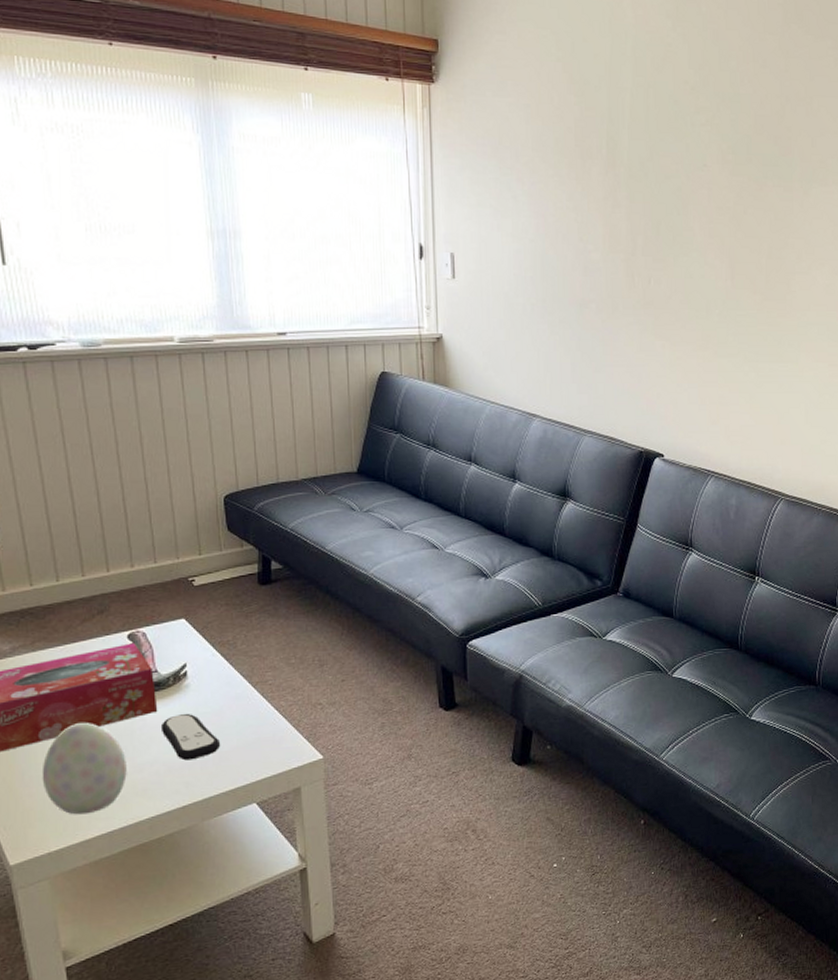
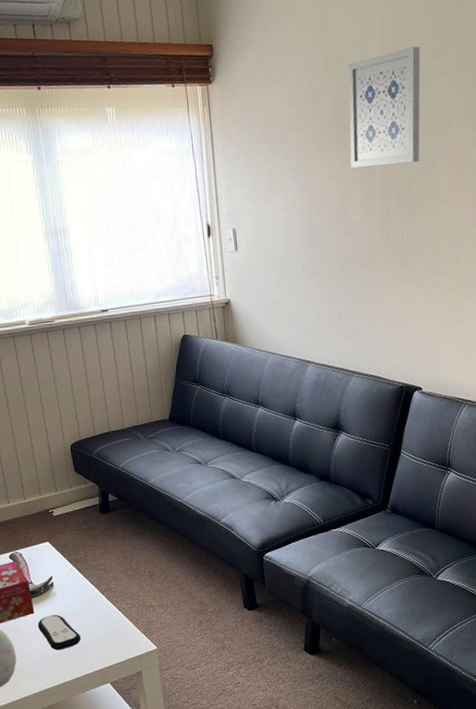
wall art: none [593,77,676,203] -> present [348,46,421,169]

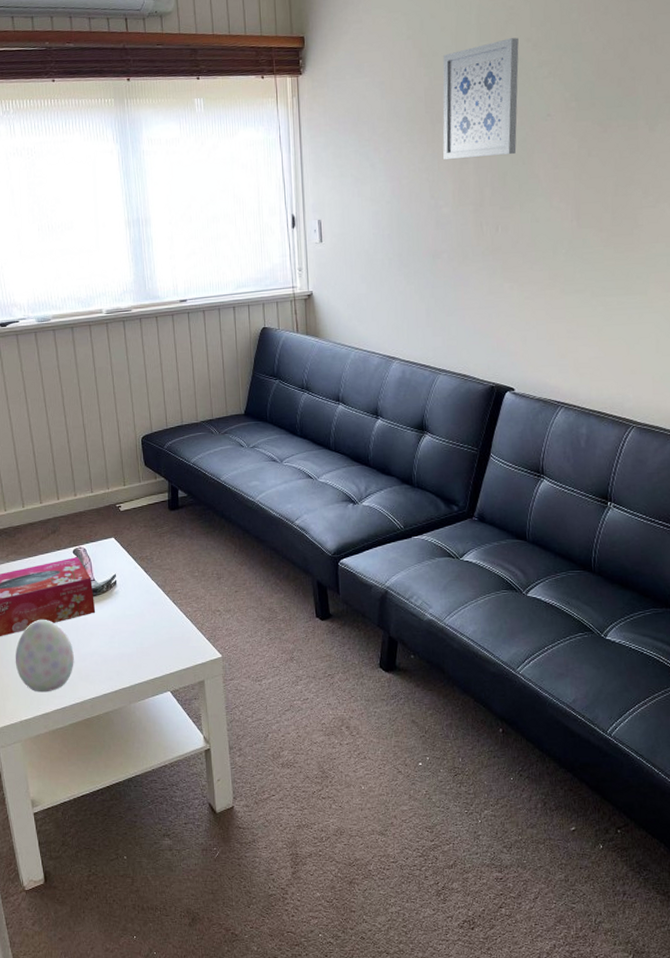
remote control: present [37,614,82,650] -> none [98,614,143,653]

